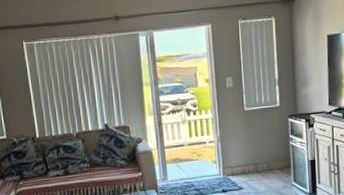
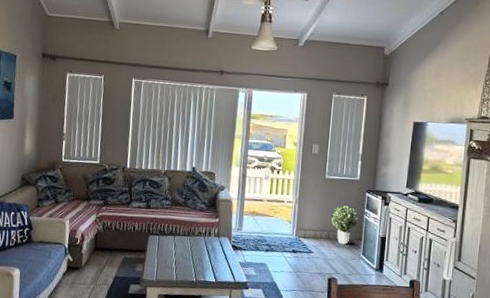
potted plant: none [256,134,285,175] -> present [331,205,359,245]

